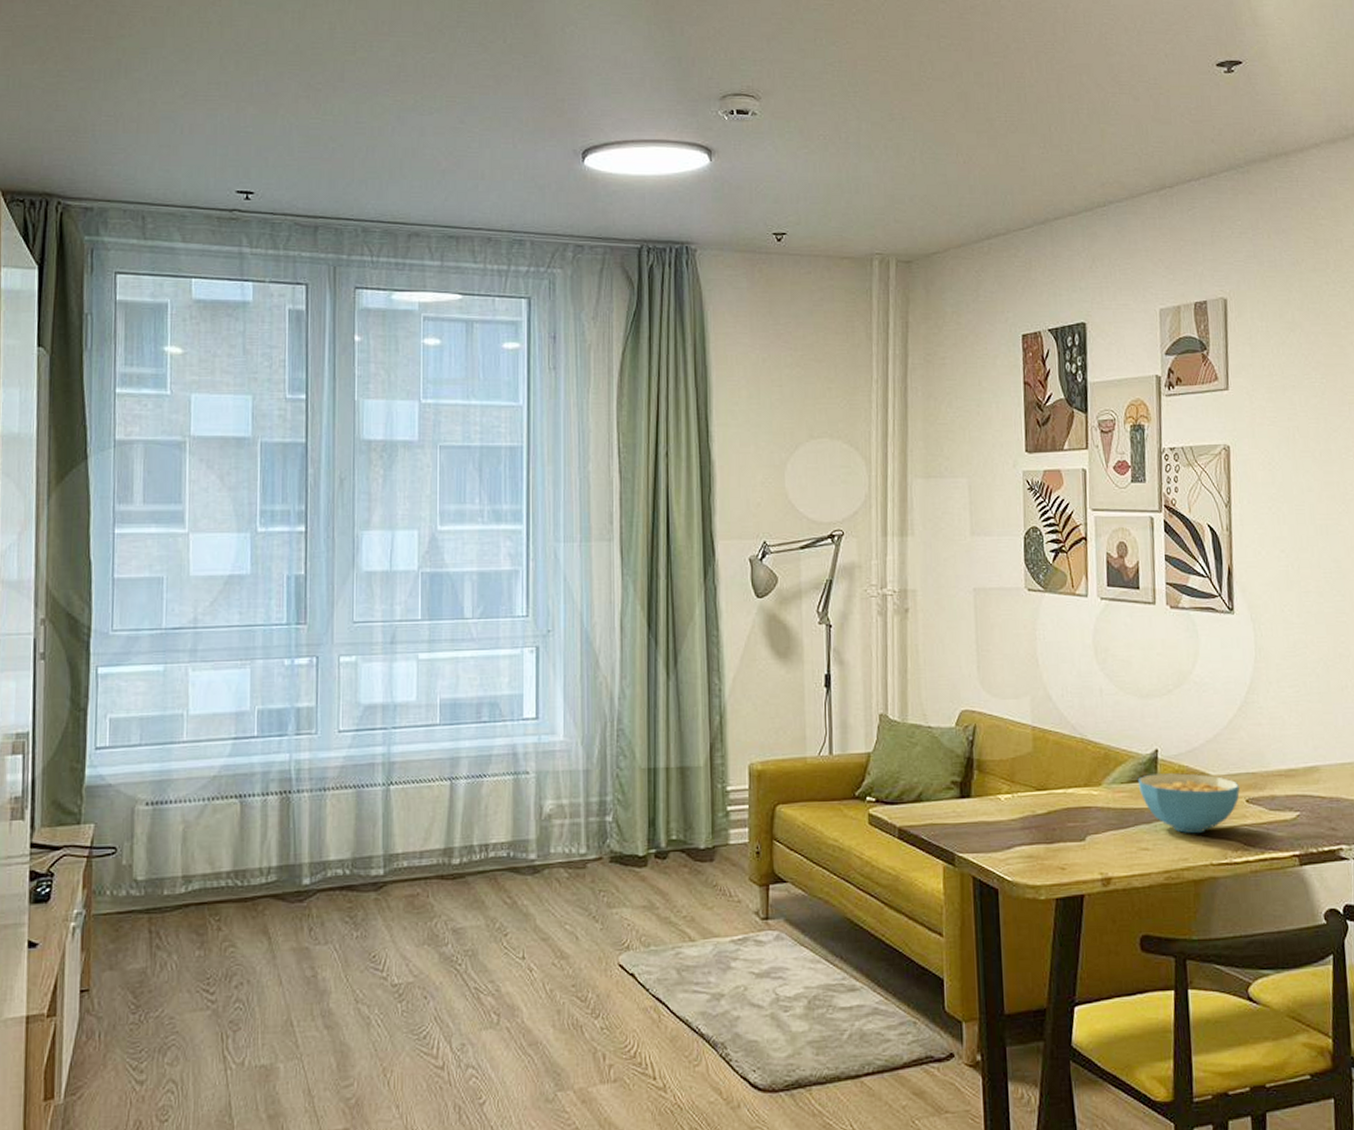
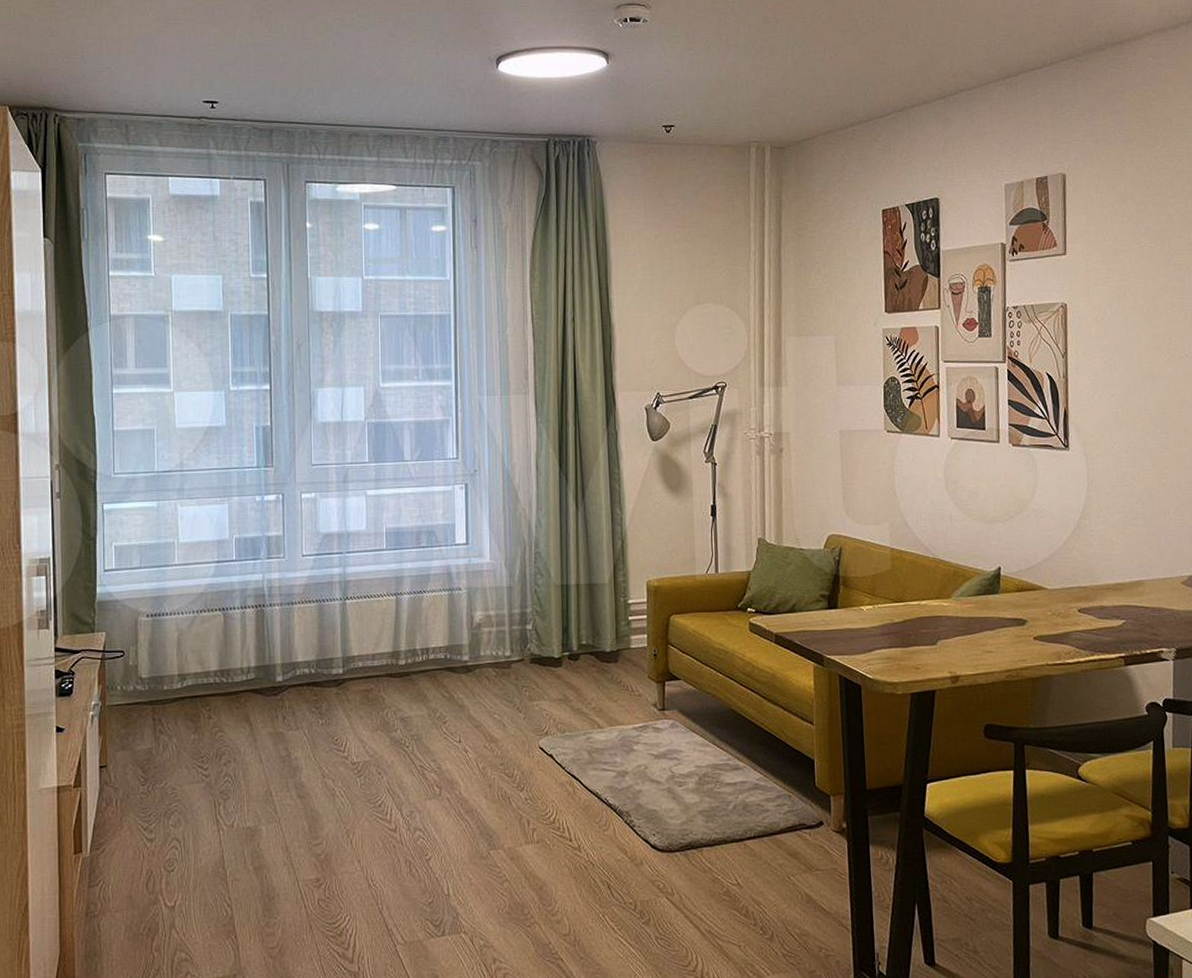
cereal bowl: present [1137,773,1240,834] -> none [982,587,1072,639]

